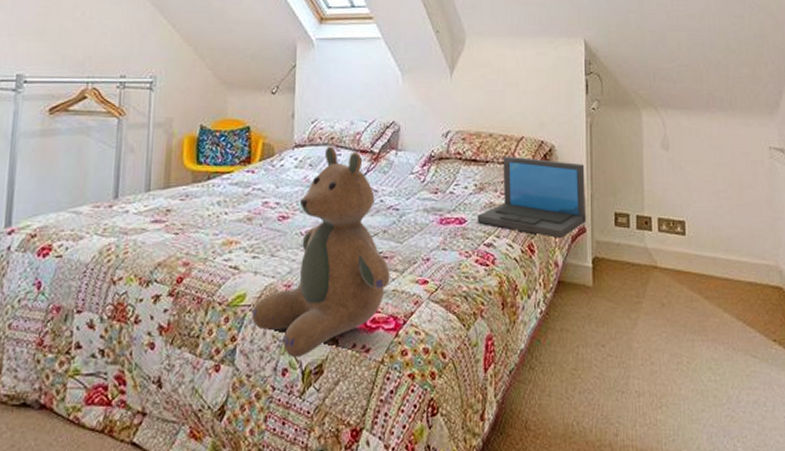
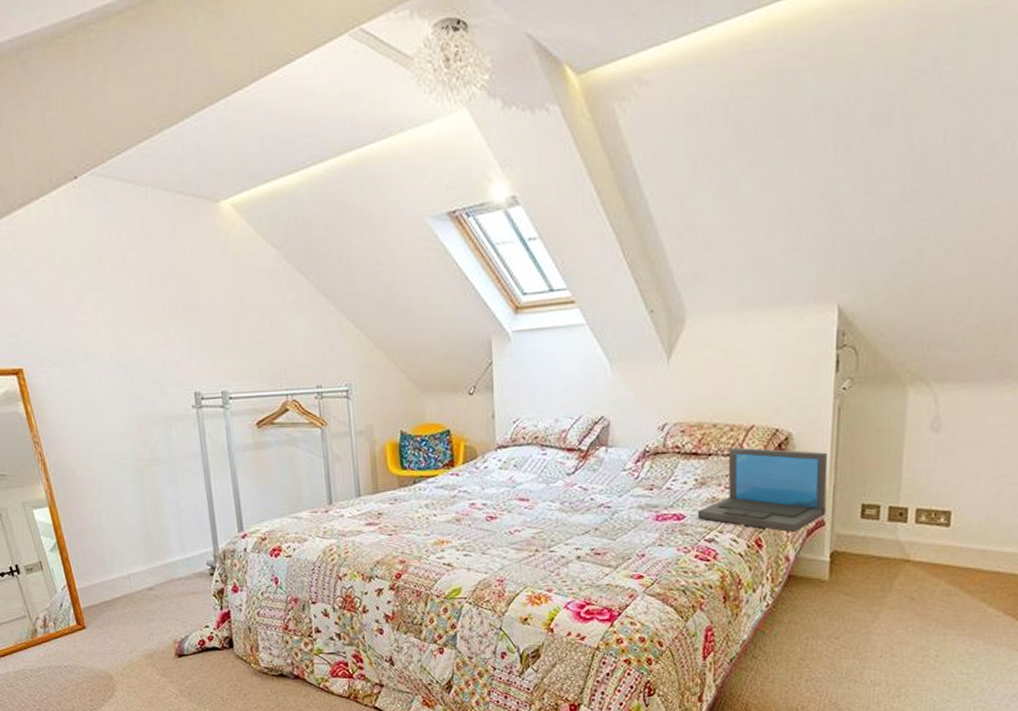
teddy bear: present [252,146,390,358] -> none [468,446,603,643]

